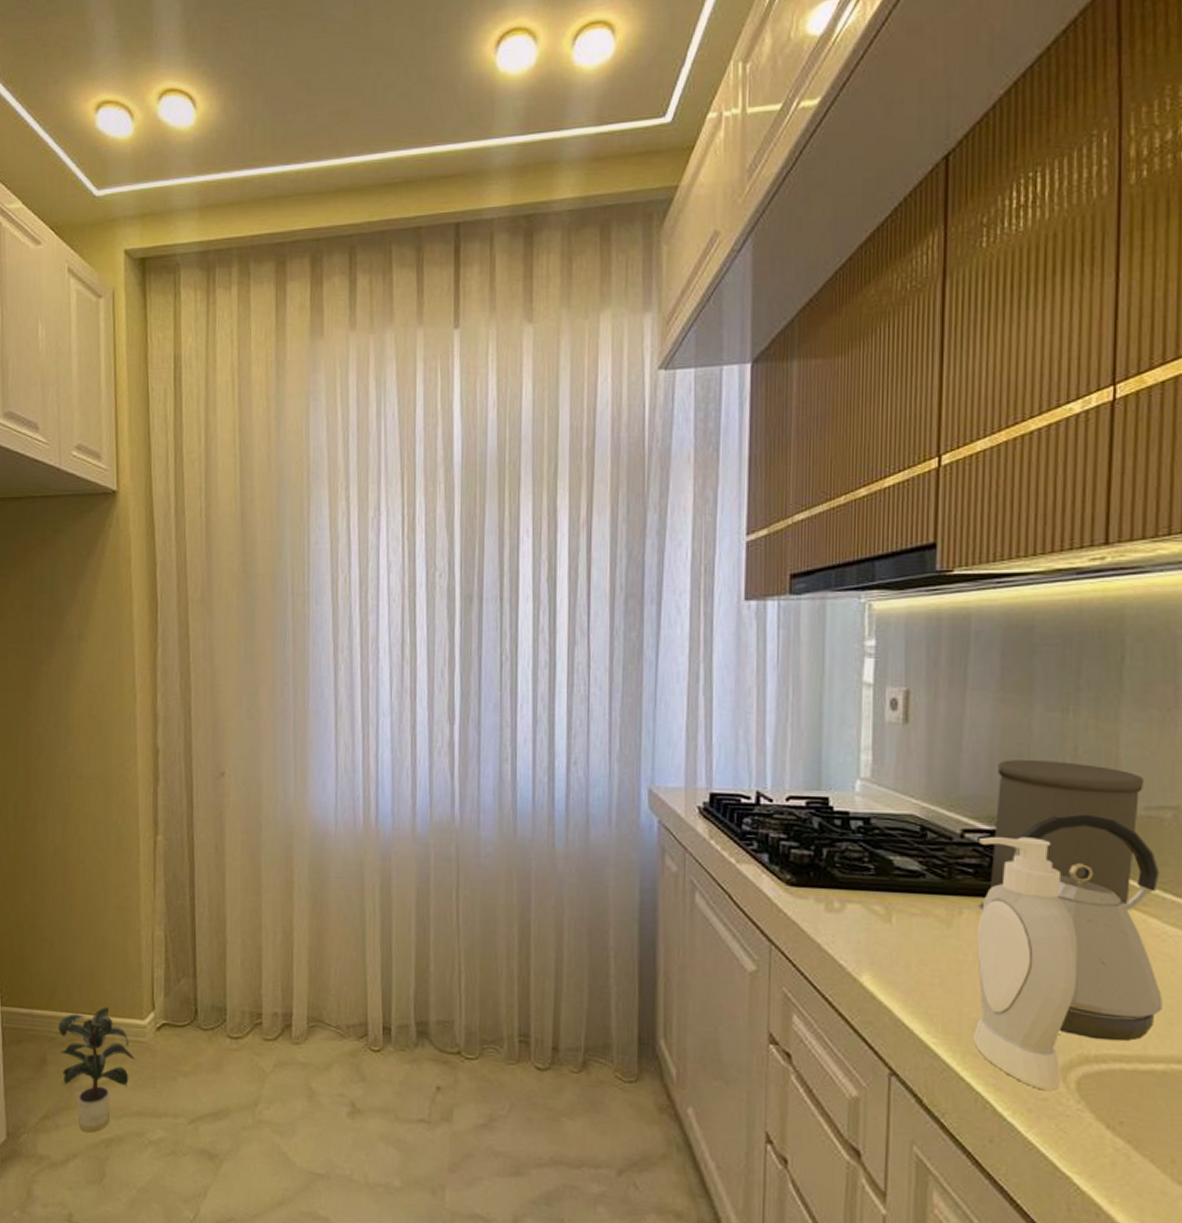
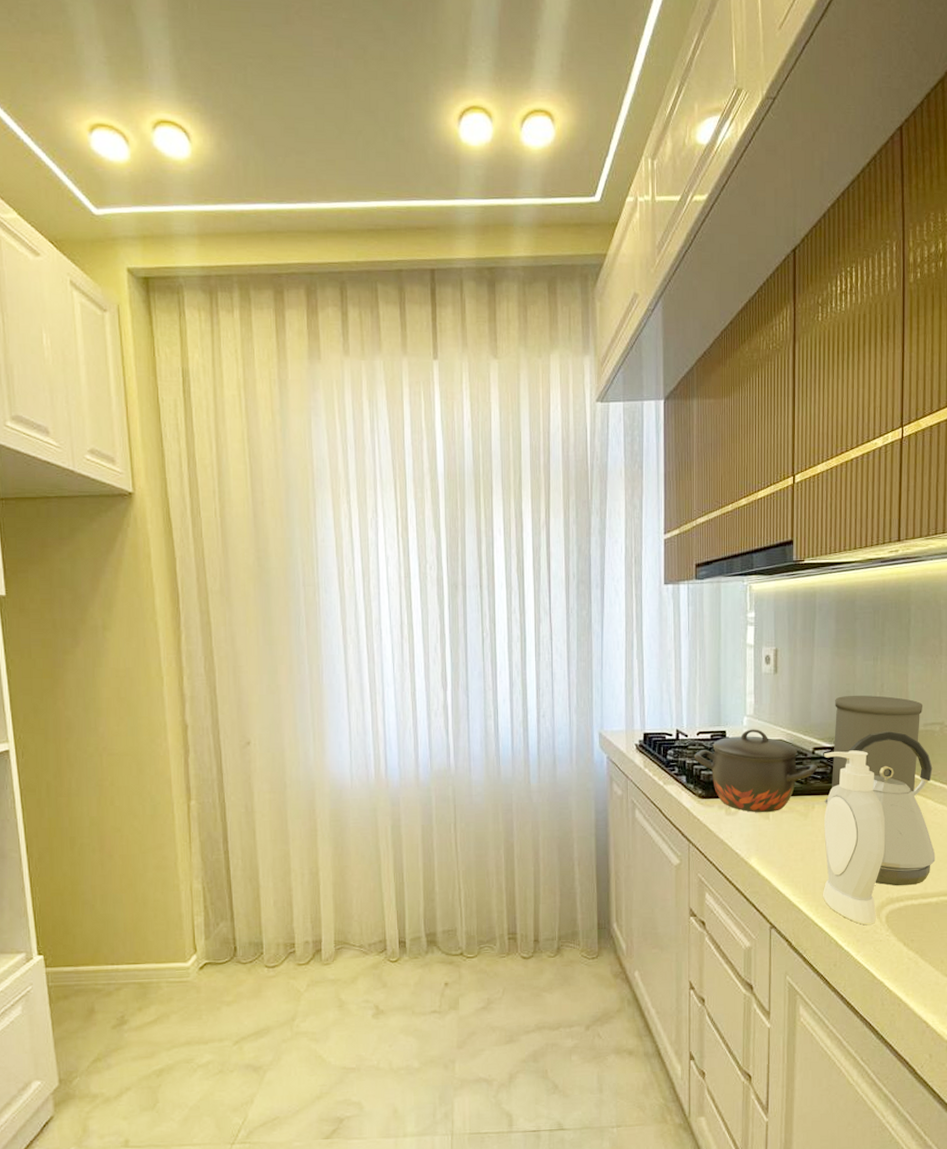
potted plant: present [59,1007,135,1134] -> none [105,955,180,1068]
cooking pot: none [780,797,969,914] -> present [693,729,818,813]

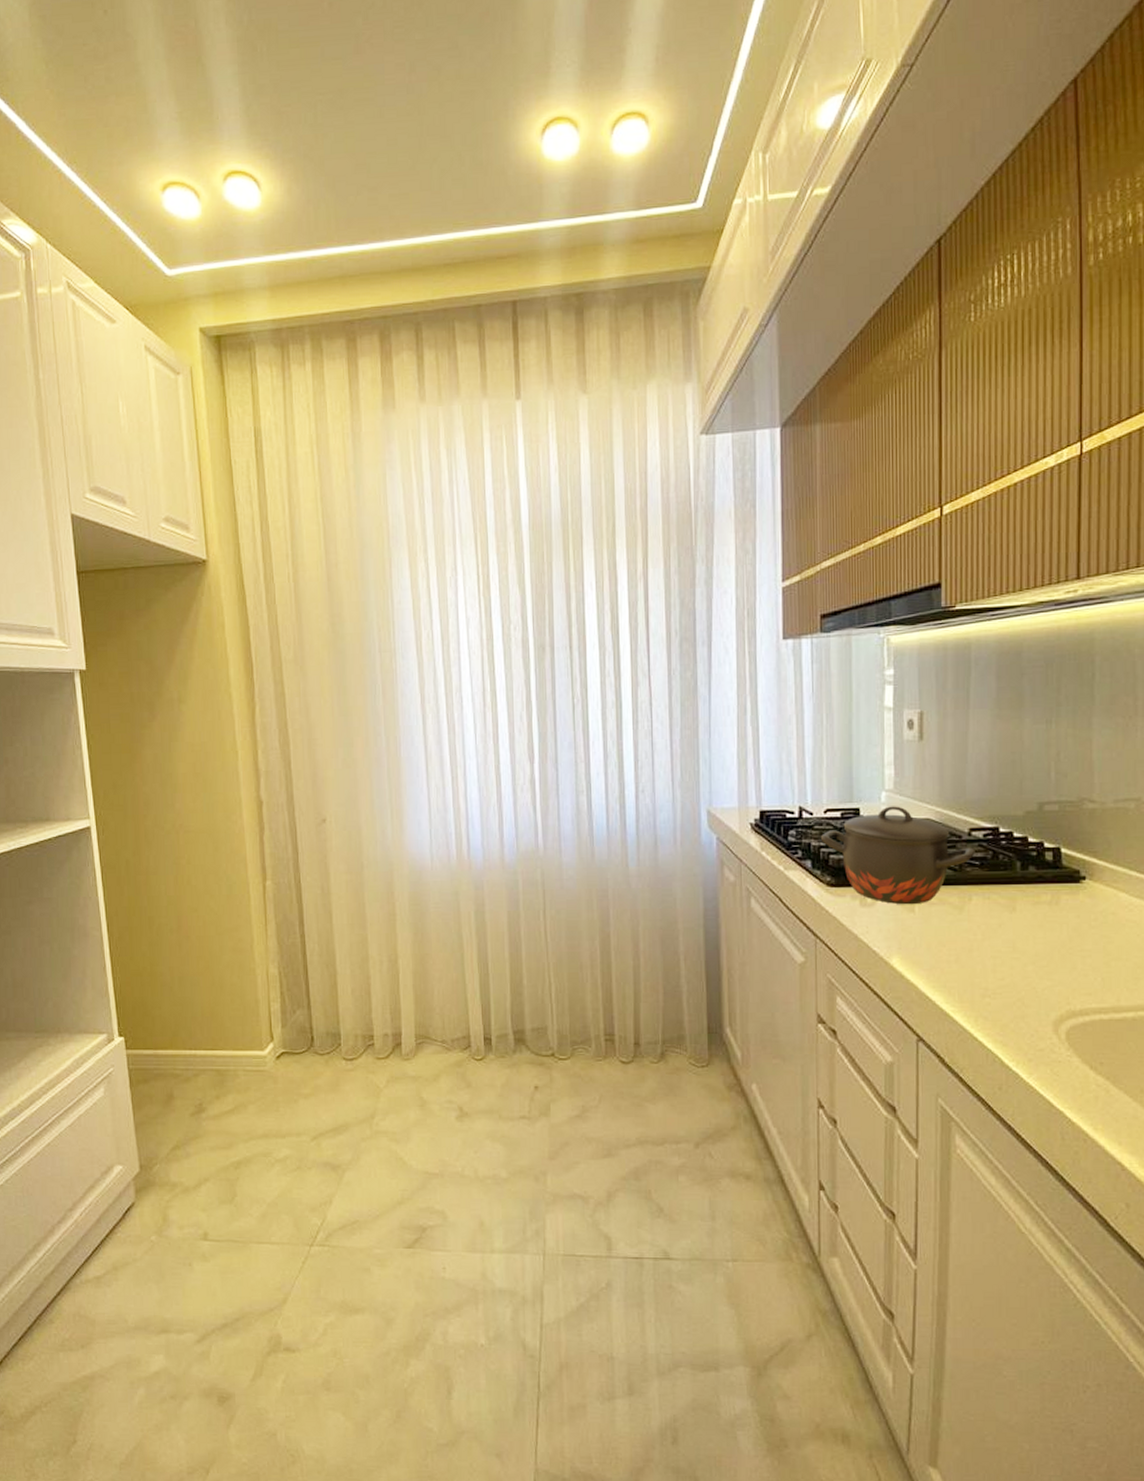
soap bottle: present [822,750,886,926] -> none [983,831,1065,1043]
kettle: present [824,730,936,886] -> none [984,808,1132,997]
canister: present [832,695,922,792] -> none [994,766,1112,883]

